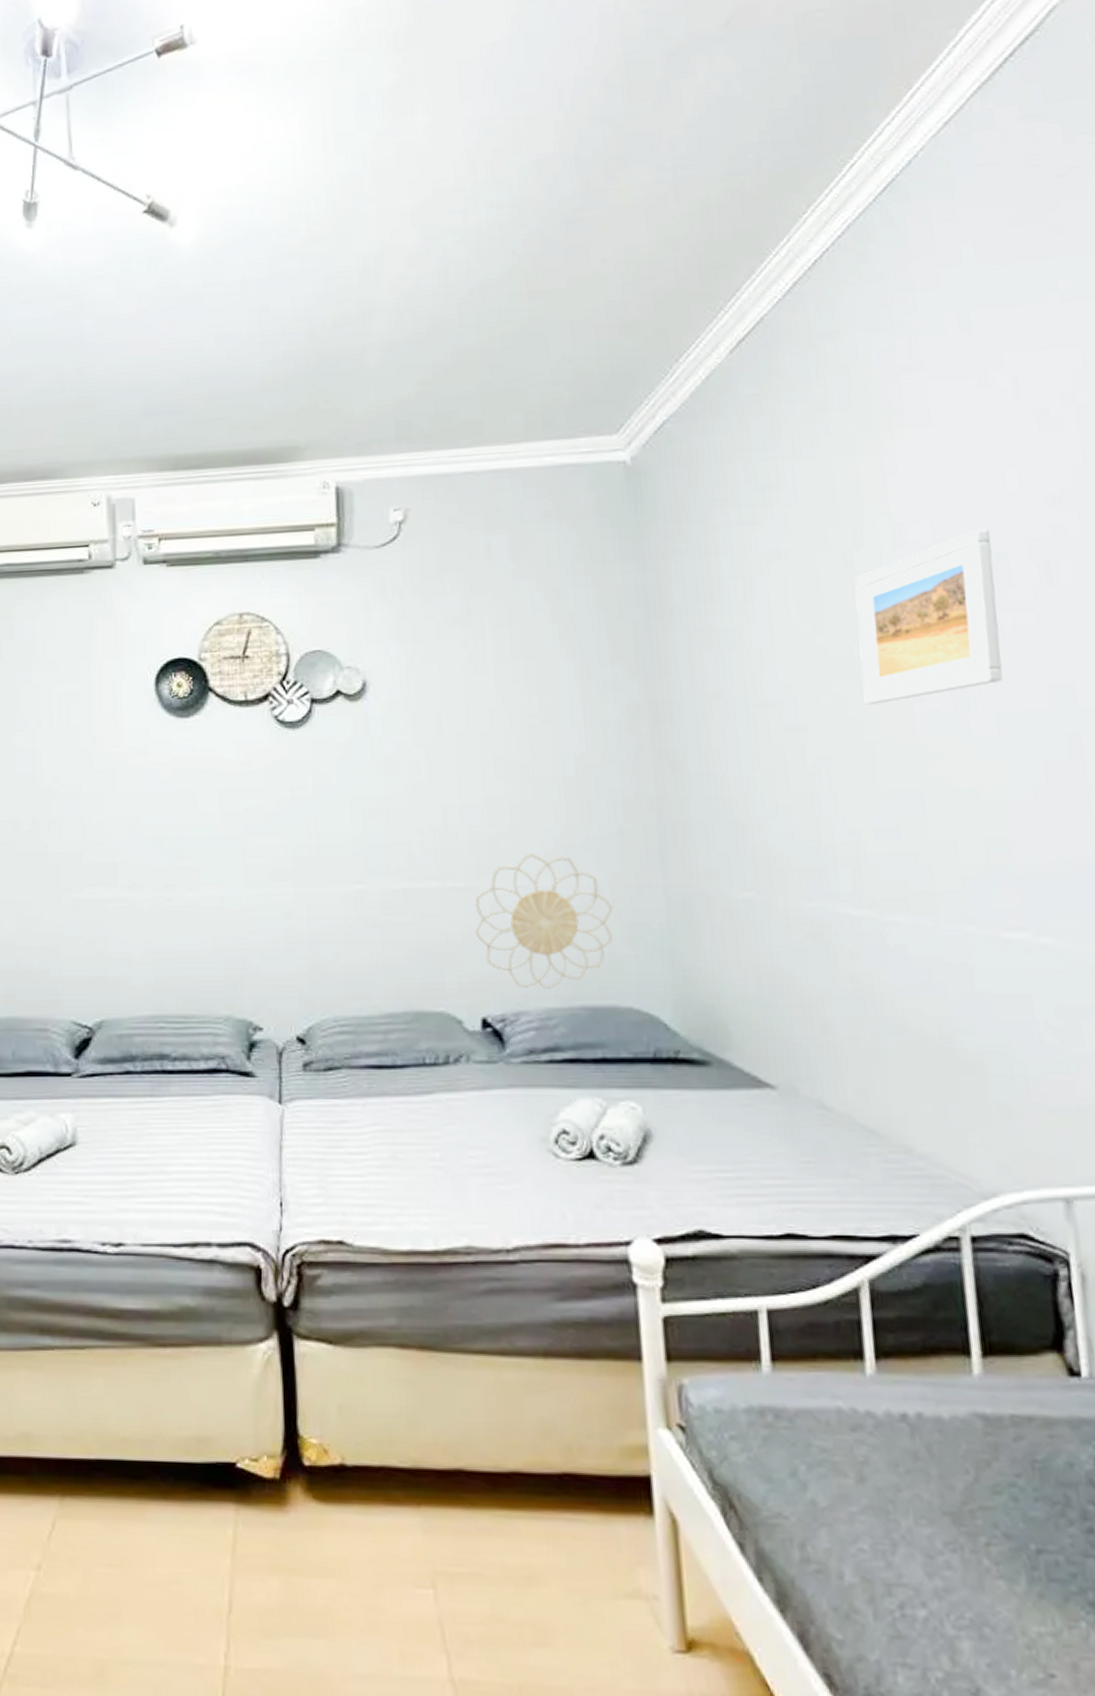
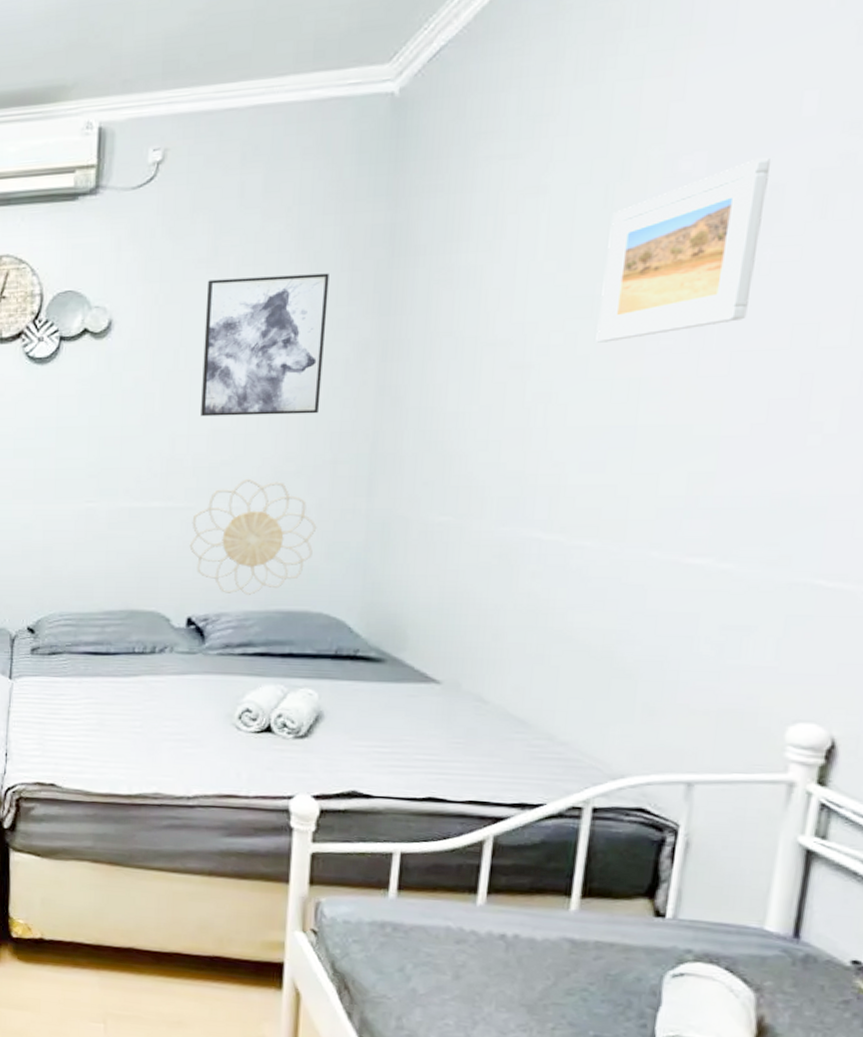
wall art: none [463,634,598,785] -> present [201,273,329,417]

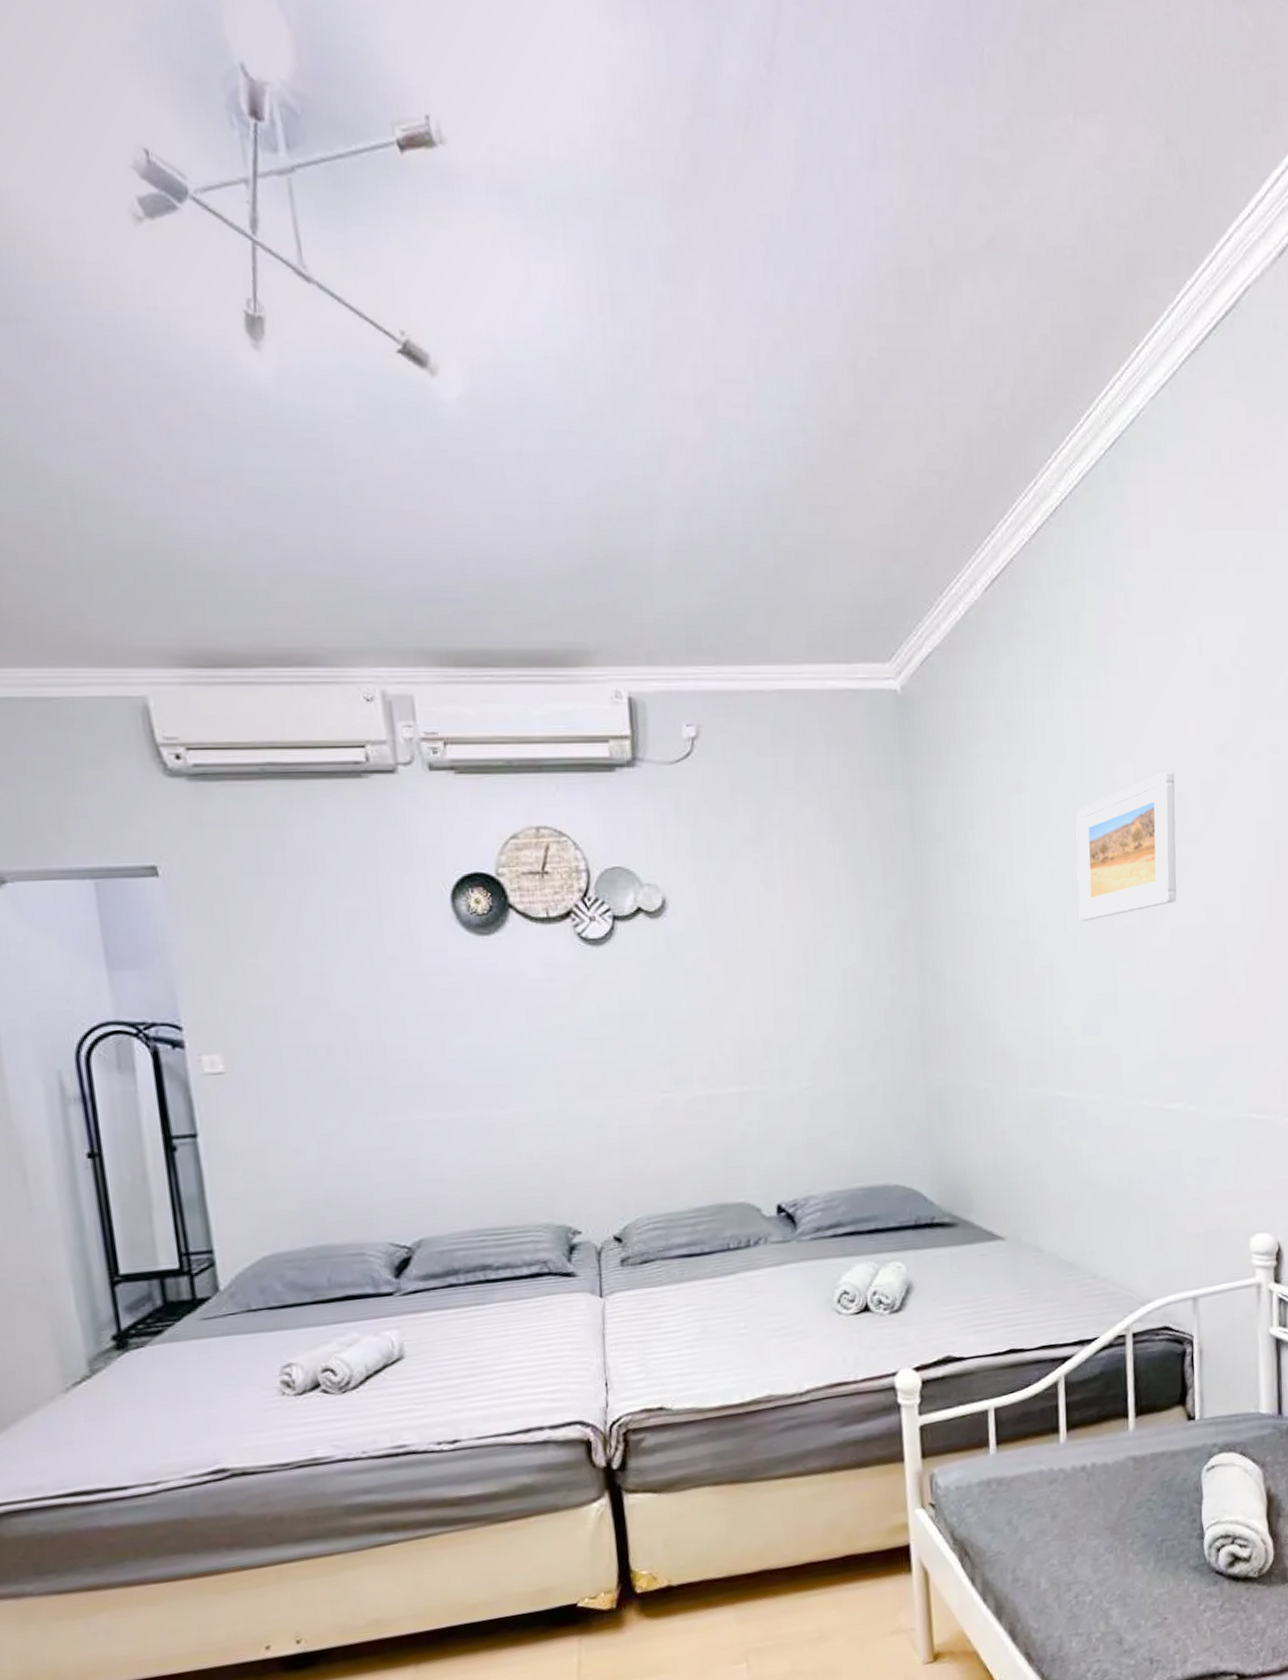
decorative wall piece: present [189,478,317,595] -> none [769,1057,884,1176]
wall art: present [201,273,329,417] -> none [755,855,872,997]

